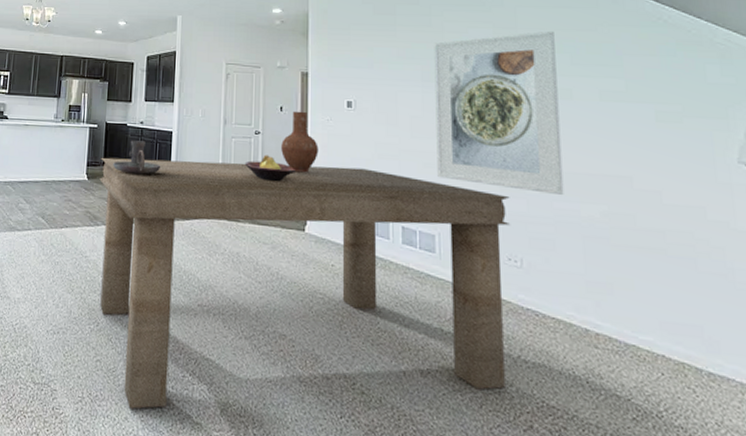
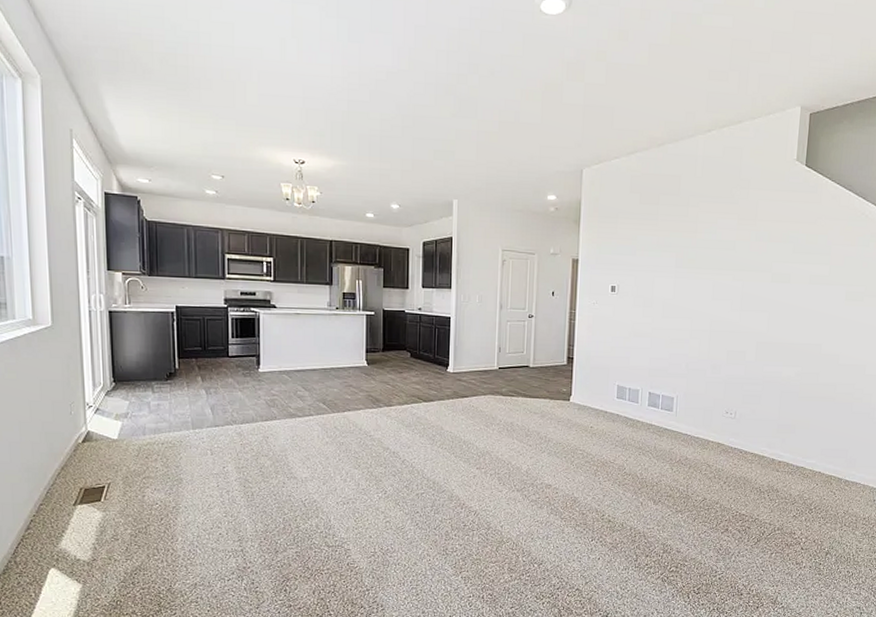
dining table: present [99,157,510,409] -> none [379,343,733,556]
candle holder: present [113,140,160,175] -> none [393,326,439,359]
fruit bowl: present [244,154,295,182] -> none [519,336,564,360]
vase: present [281,111,319,173] -> none [552,295,585,351]
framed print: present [434,30,564,195] -> none [680,222,785,360]

